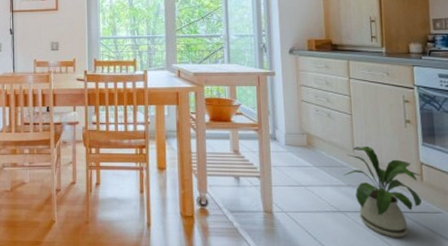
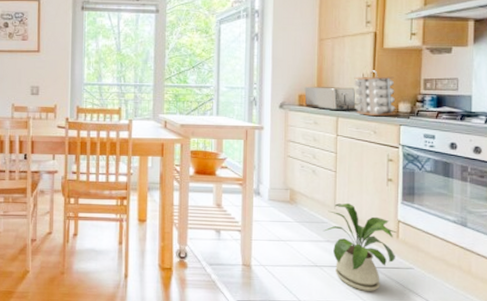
toaster: none [313,30,366,54] -> present [304,86,356,111]
spice rack: none [361,13,407,59] -> present [354,70,396,117]

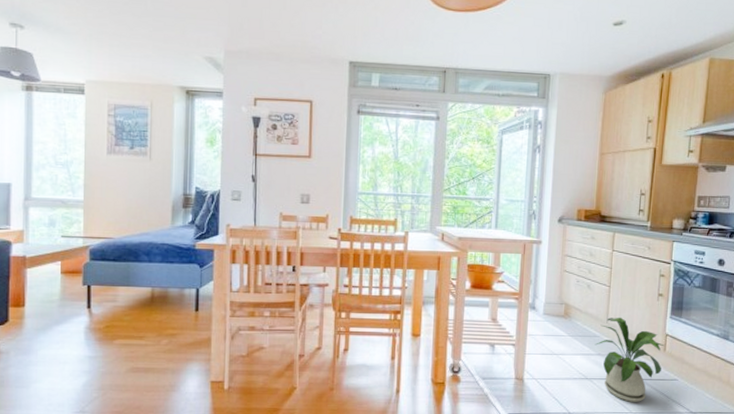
toaster: present [304,86,356,111] -> none [583,200,633,227]
spice rack: present [354,70,396,117] -> none [632,186,670,233]

